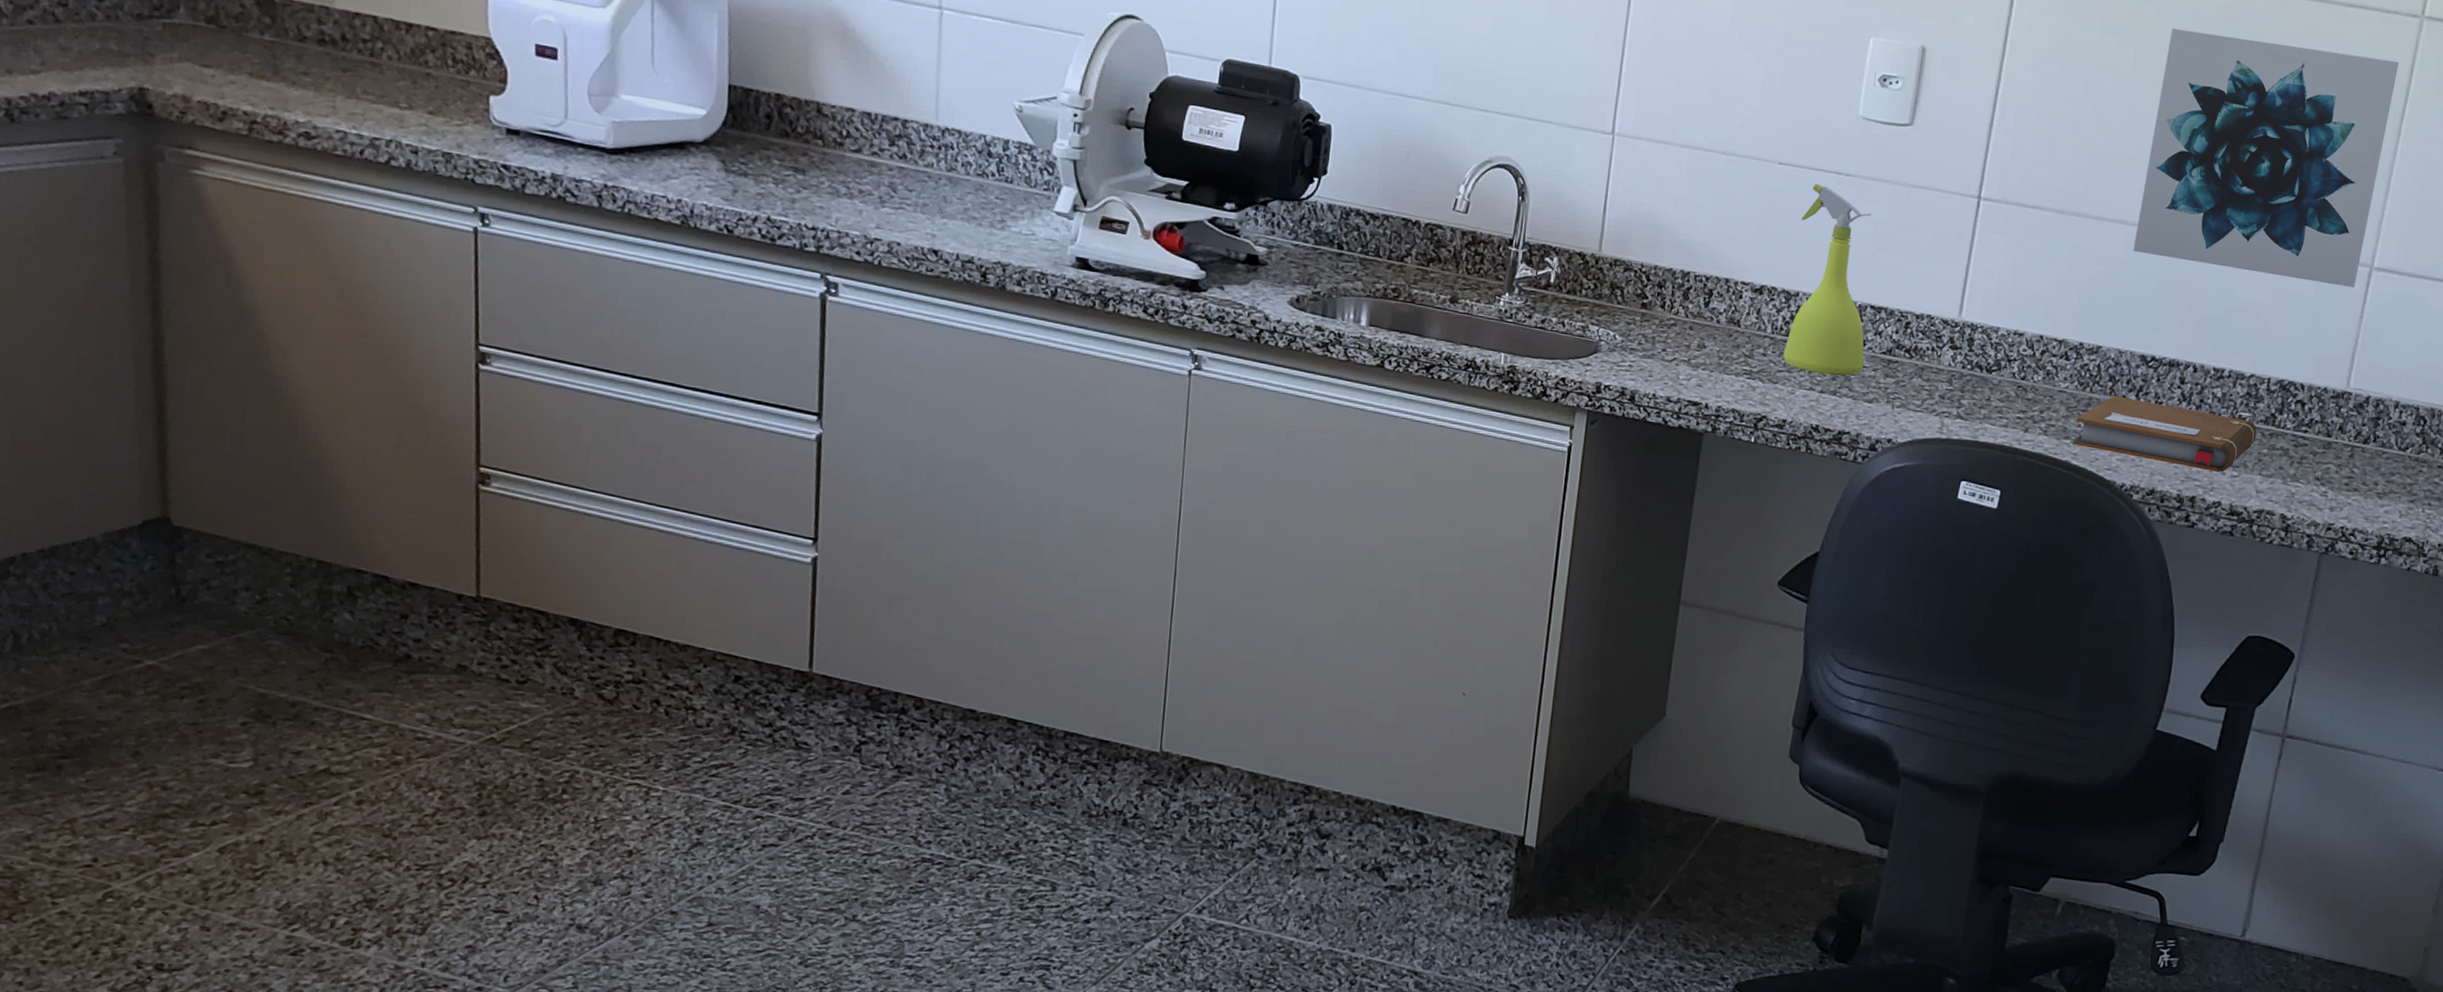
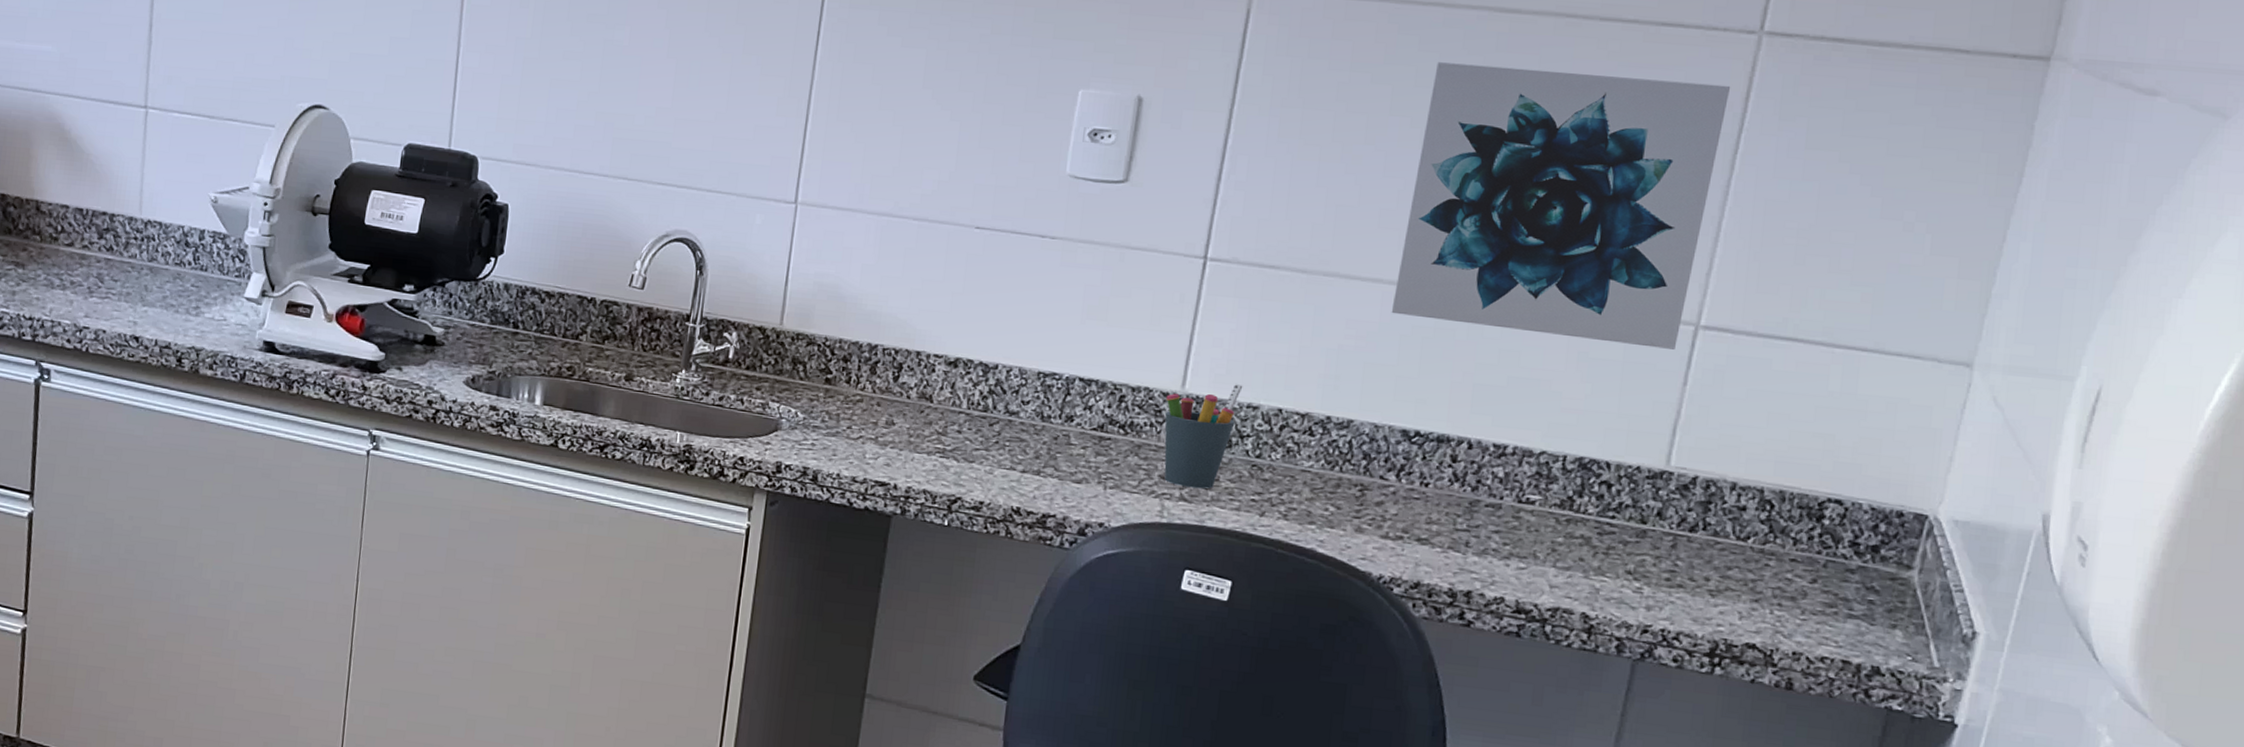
spray bottle: present [1783,183,1872,376] -> none [980,247,1081,455]
pen holder: none [1944,312,2011,408] -> present [1164,383,1243,489]
notebook: present [2073,395,2257,472] -> none [1319,475,1550,564]

